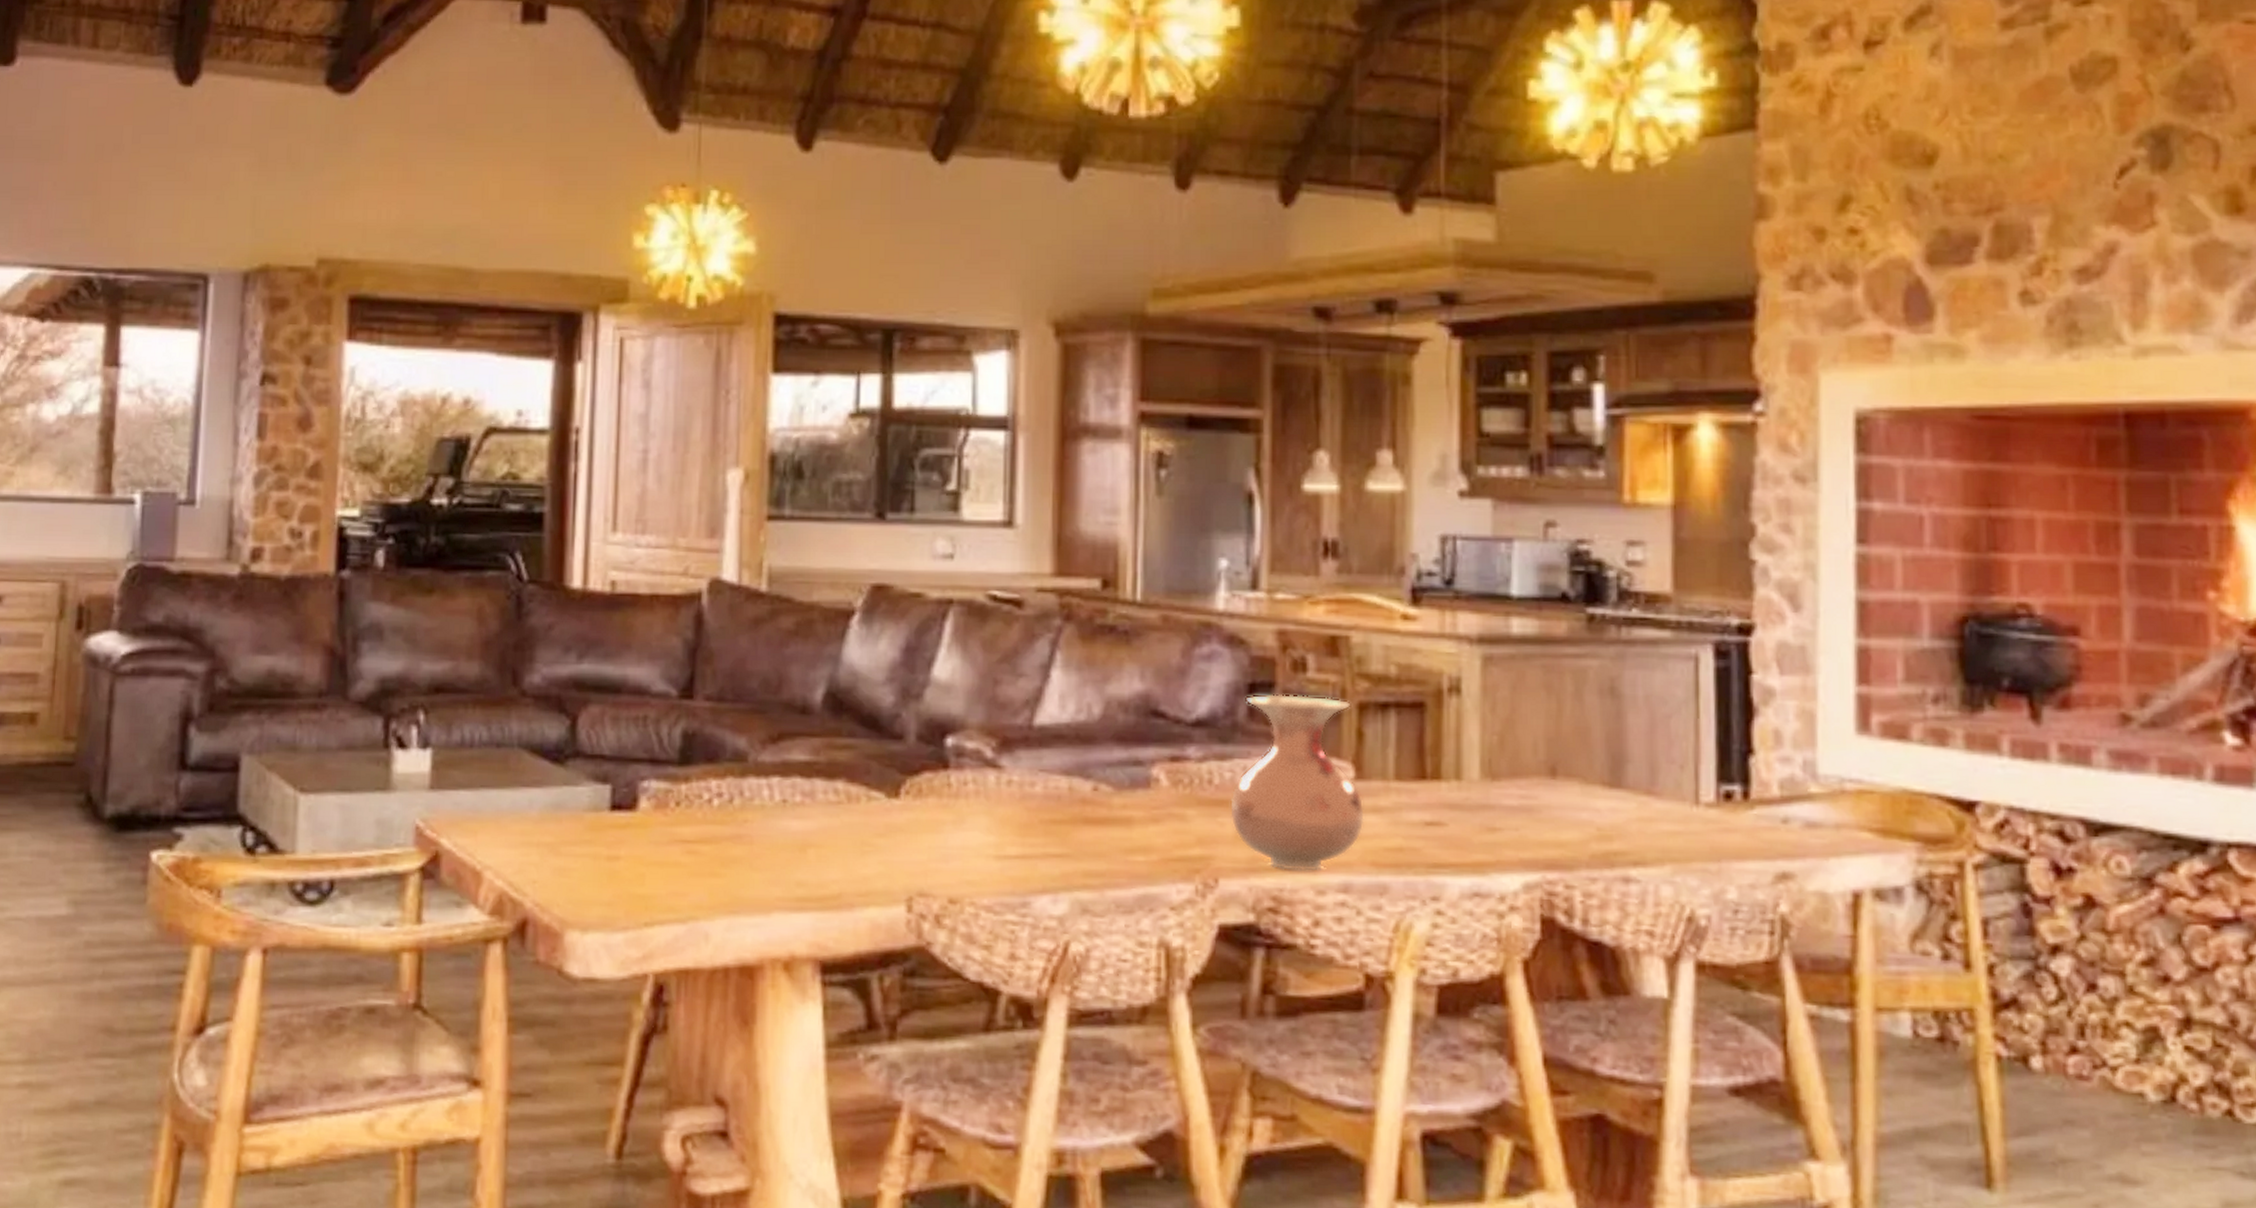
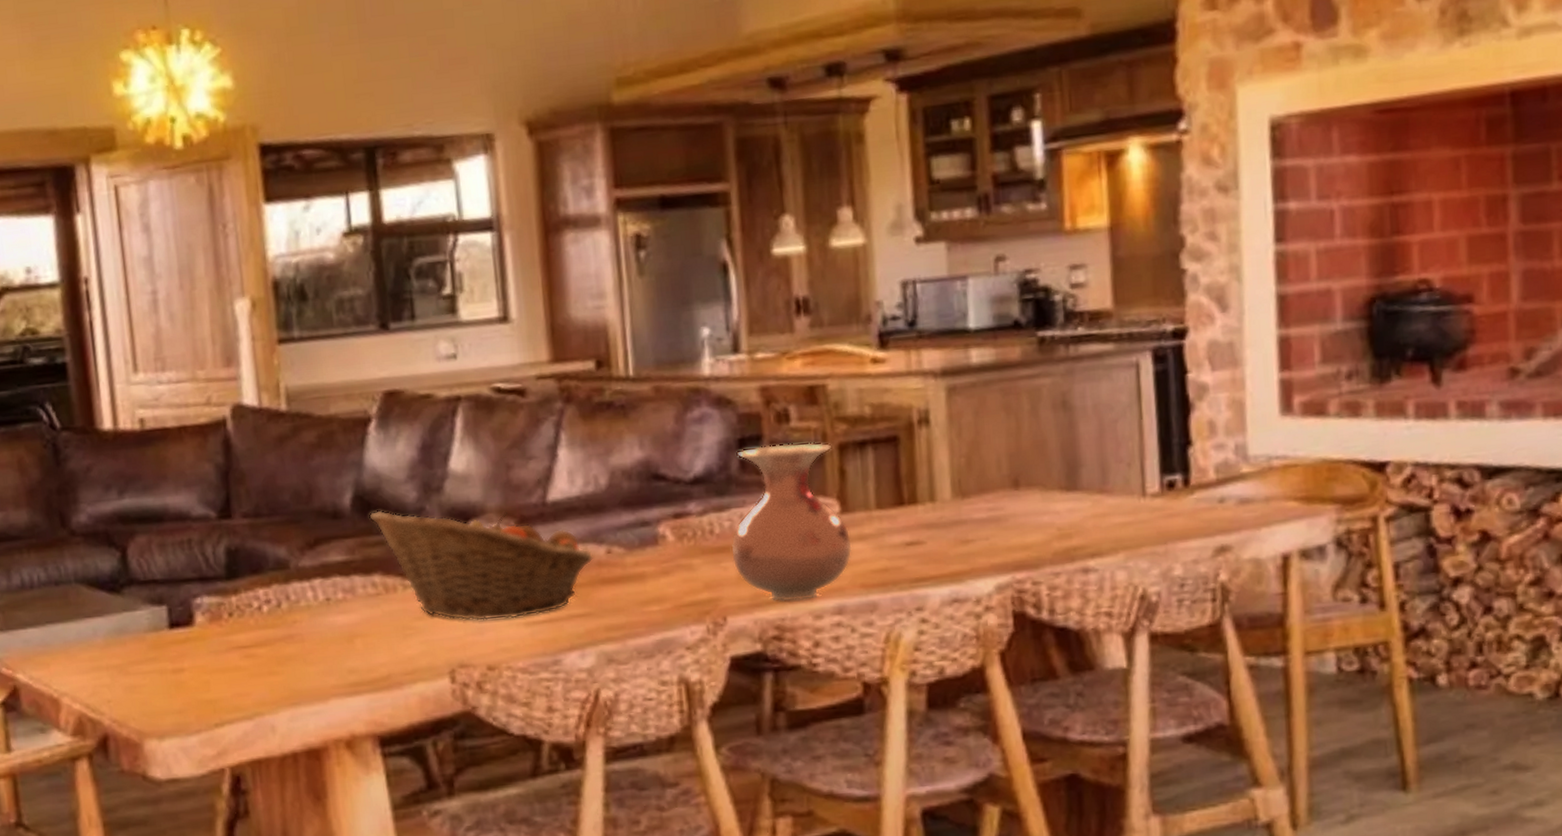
fruit basket: none [840,711,1078,850] -> present [369,510,593,621]

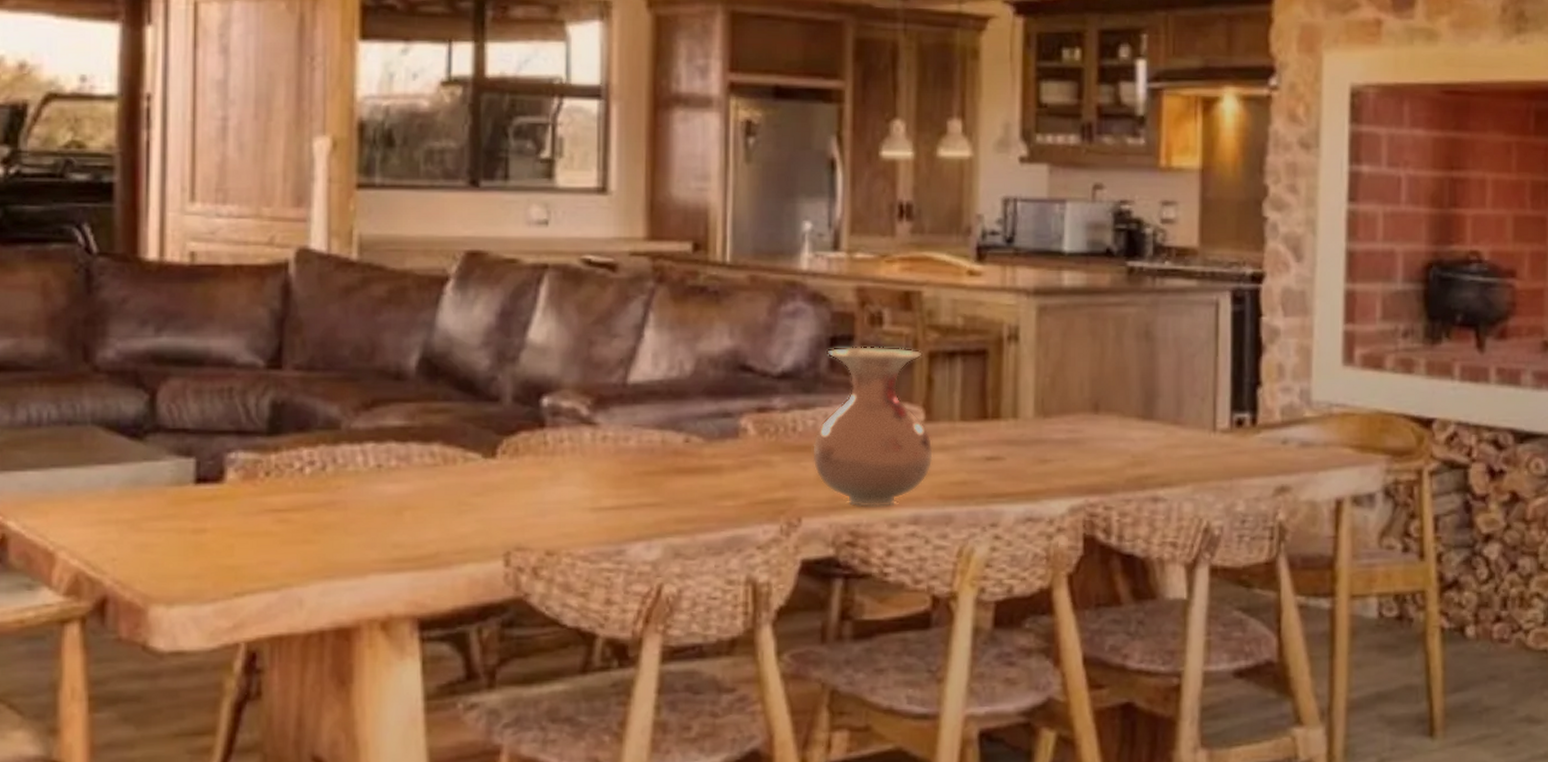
fruit basket: present [369,510,593,621] -> none [435,375,670,503]

